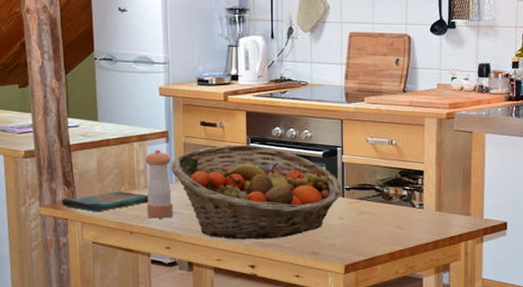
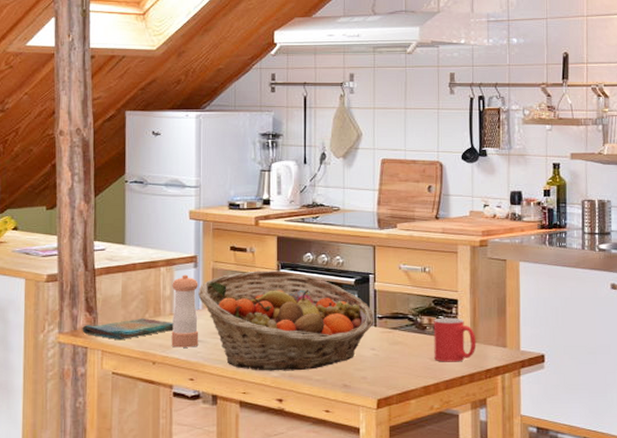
mug: none [400,188,441,230] -> present [434,317,477,362]

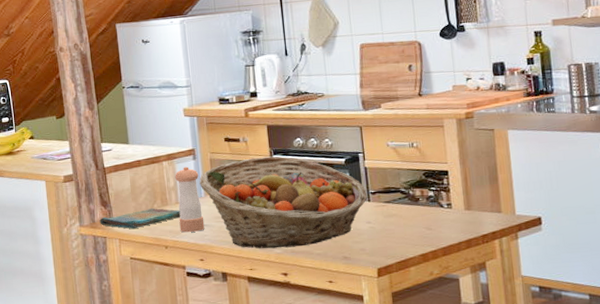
mug: present [434,317,477,362] -> none [426,188,471,231]

